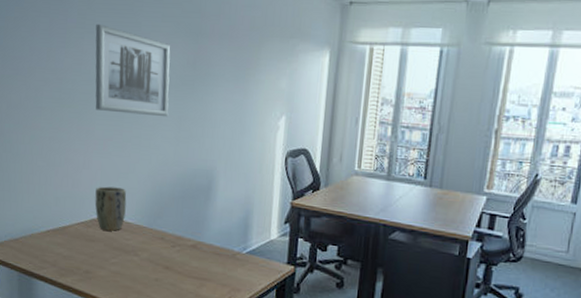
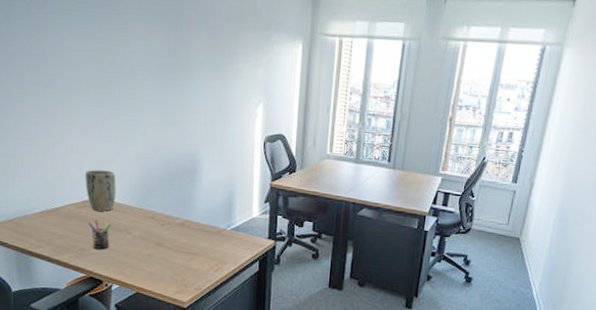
pen holder: none [94,240,119,272] -> present [88,219,112,249]
wall art: present [95,23,171,118] -> none [74,9,152,104]

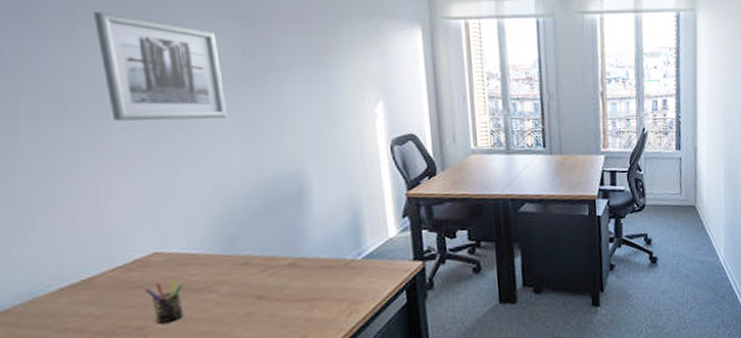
wall art: none [74,9,152,104] -> present [93,11,228,121]
plant pot: present [85,169,116,211] -> none [133,213,187,271]

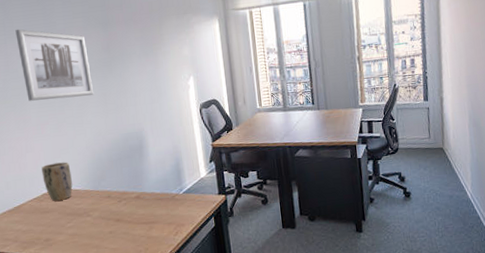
plant pot: none [133,213,187,271] -> present [41,162,73,201]
pen holder: present [144,279,184,323] -> none [49,207,73,237]

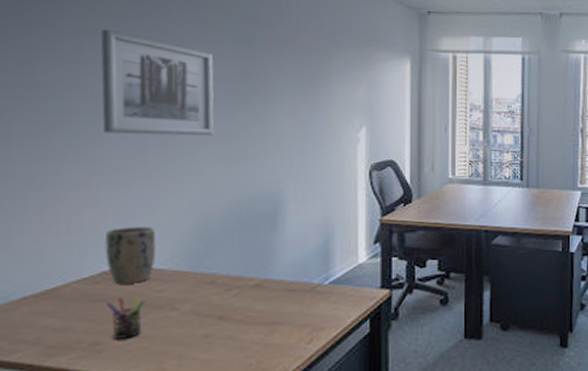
pen holder: none [49,207,73,237] -> present [106,295,146,339]

